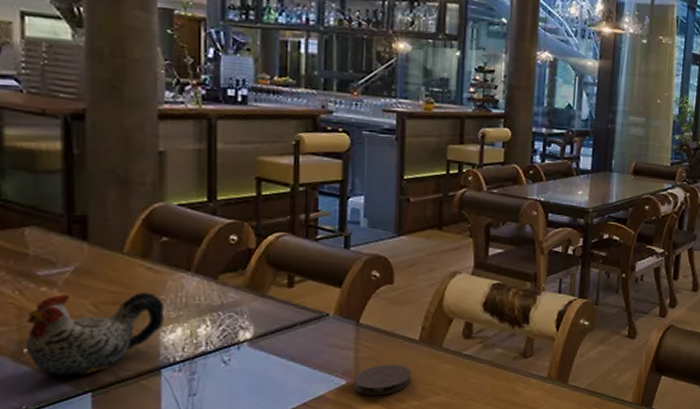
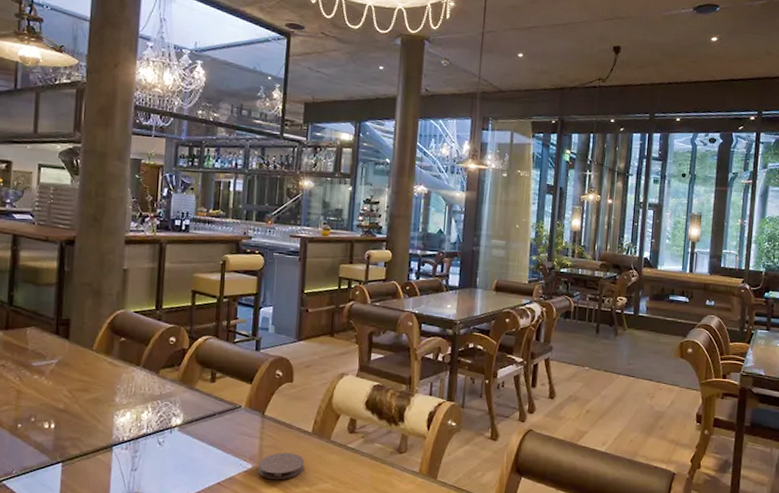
chicken figurine: present [25,293,165,375] -> none [19,381,119,448]

